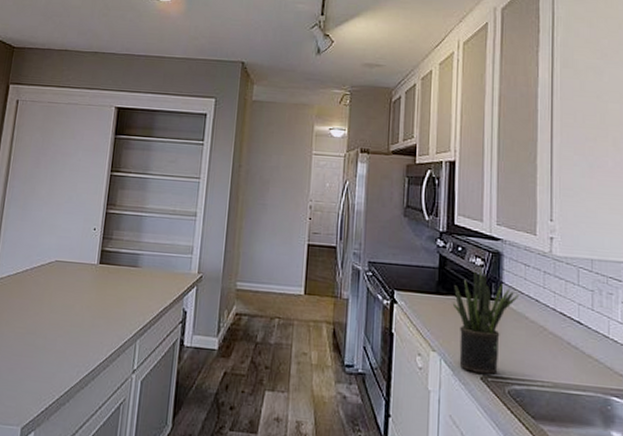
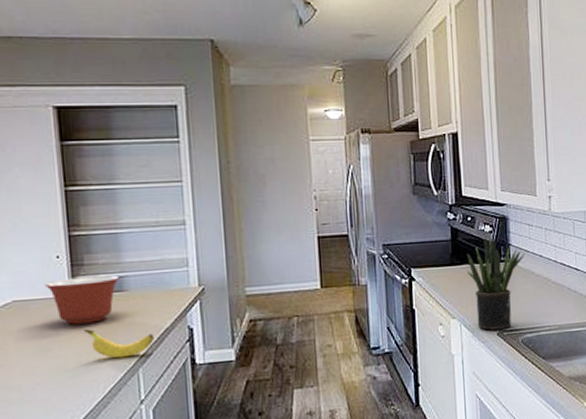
mixing bowl: none [81,248,137,291] -> present [45,275,120,325]
banana: none [102,296,154,327] -> present [85,329,154,359]

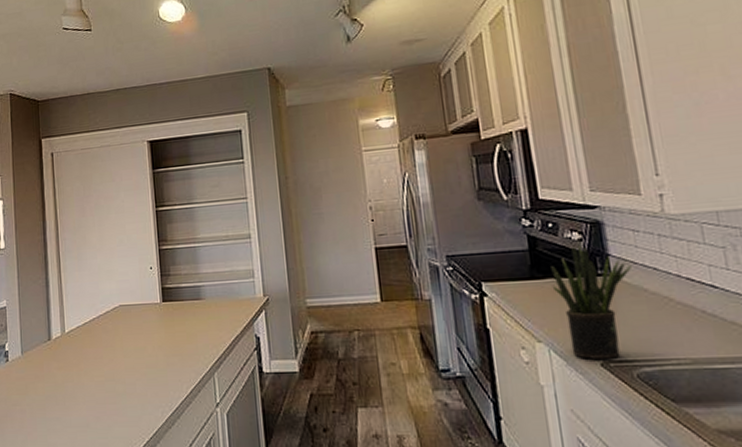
mixing bowl: present [45,275,120,325] -> none [142,285,198,328]
banana: present [85,329,154,359] -> none [171,333,226,362]

